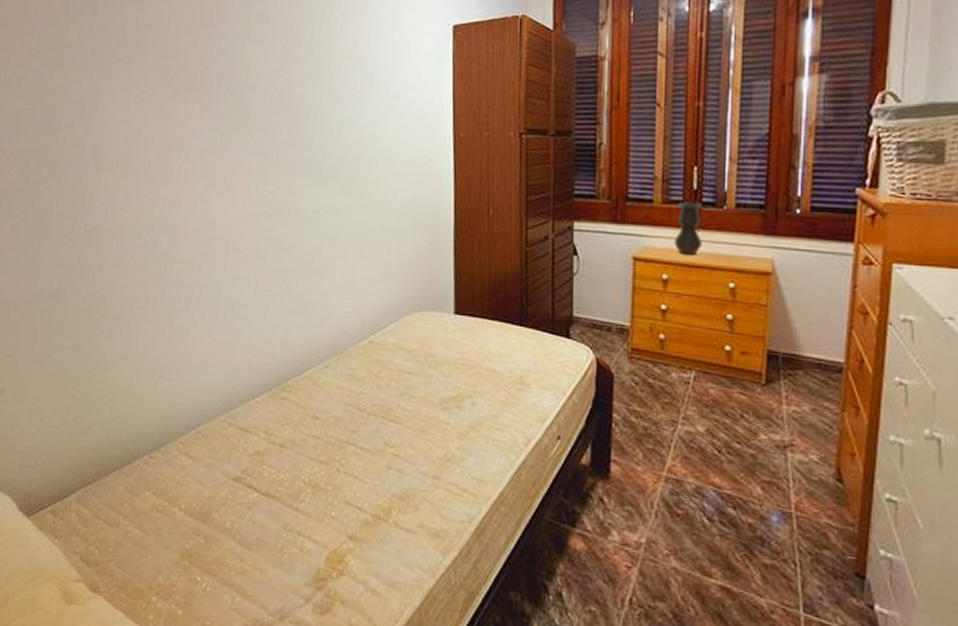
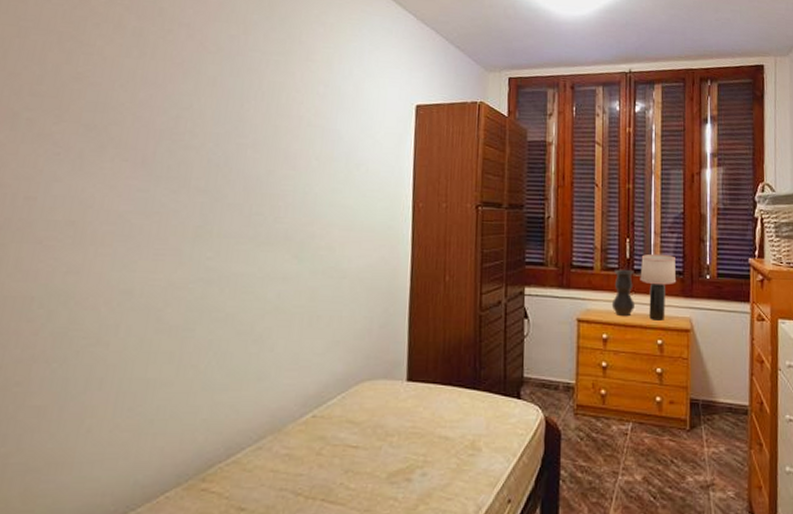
table lamp: none [709,183,757,261] -> present [640,253,677,321]

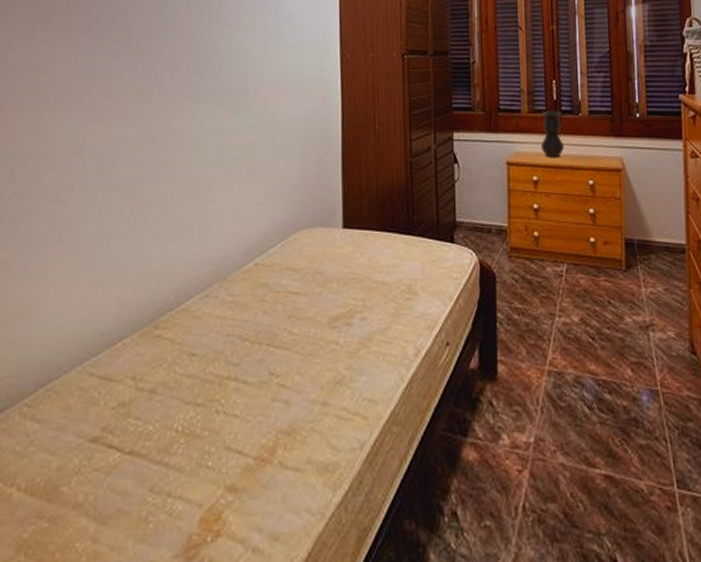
table lamp: present [640,253,677,321] -> none [568,94,606,161]

